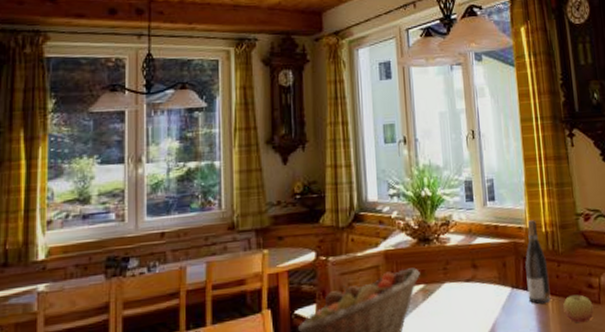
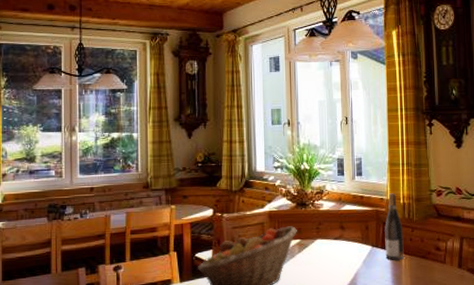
apple: present [563,294,594,323] -> none [414,255,440,278]

